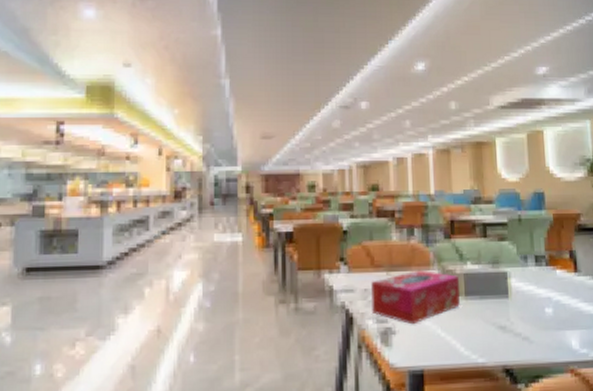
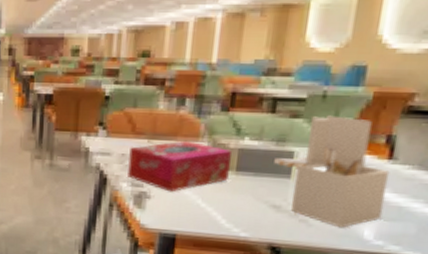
utensil holder: none [493,236,581,341] -> present [274,115,390,228]

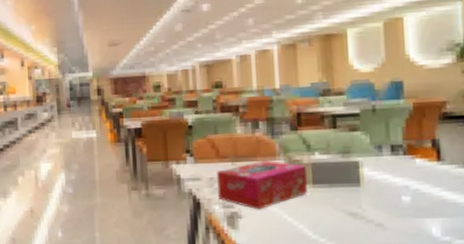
utensil holder: present [274,115,390,228] -> none [343,126,444,228]

